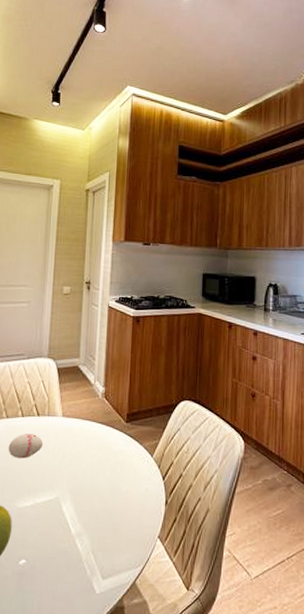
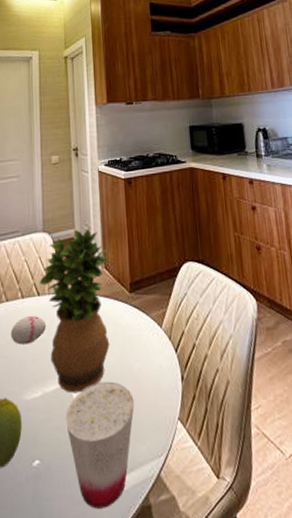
potted plant: none [40,359,110,506] -> present [39,228,110,393]
cup: none [53,498,119,605] -> present [65,381,134,509]

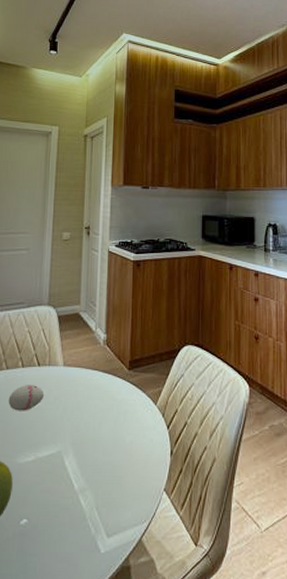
potted plant: present [39,228,110,393] -> none [40,305,111,460]
cup: present [65,381,134,509] -> none [55,451,123,567]

